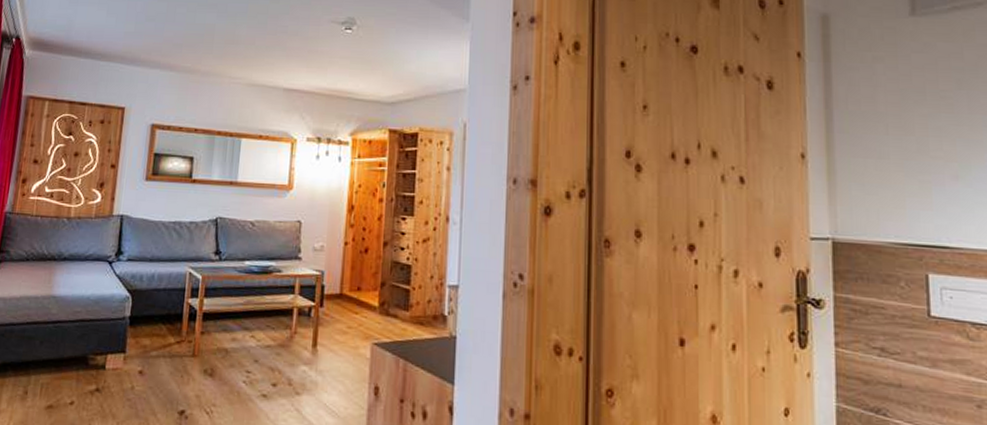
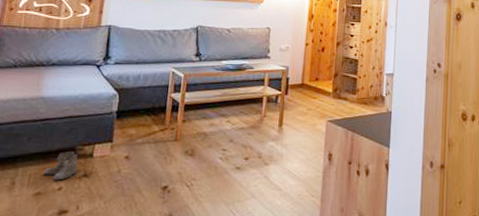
boots: none [55,360,90,394] -> present [43,152,78,181]

